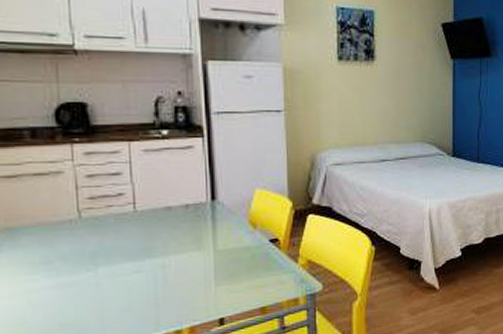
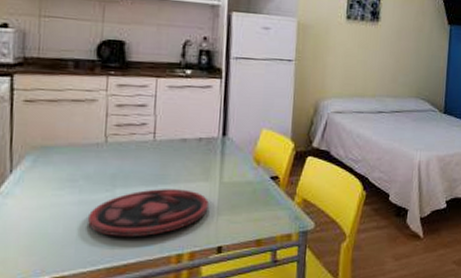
plate: none [71,261,204,319] -> present [88,189,209,237]

